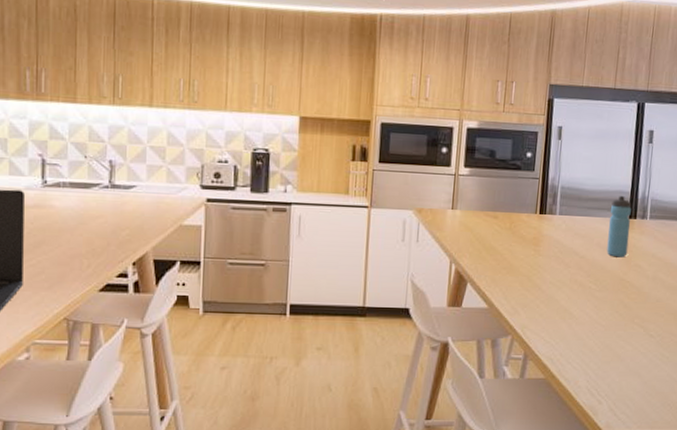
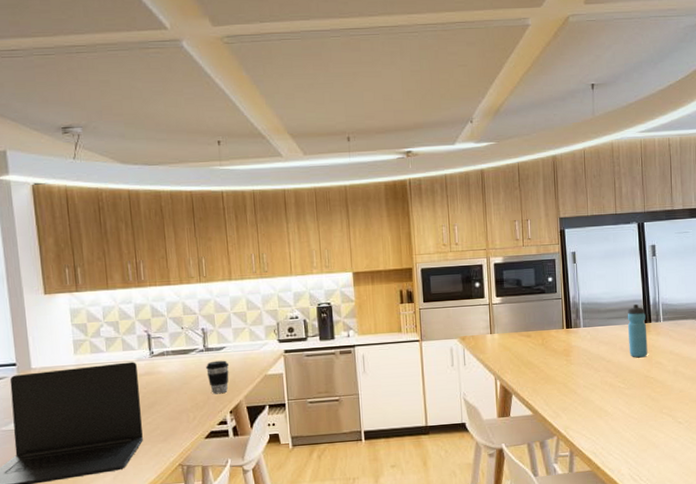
coffee cup: none [109,201,137,241] -> present [206,360,229,395]

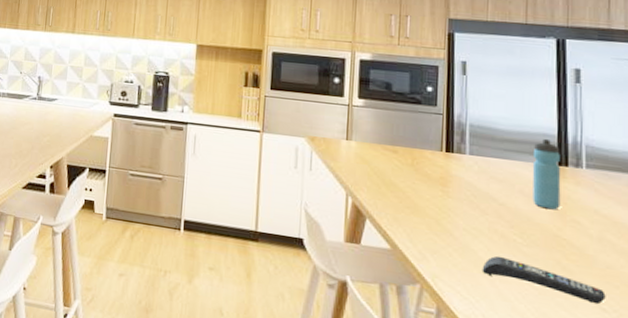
coffee cup: present [206,360,229,395] -> none [35,111,57,146]
remote control: none [599,400,680,420] -> present [482,255,606,305]

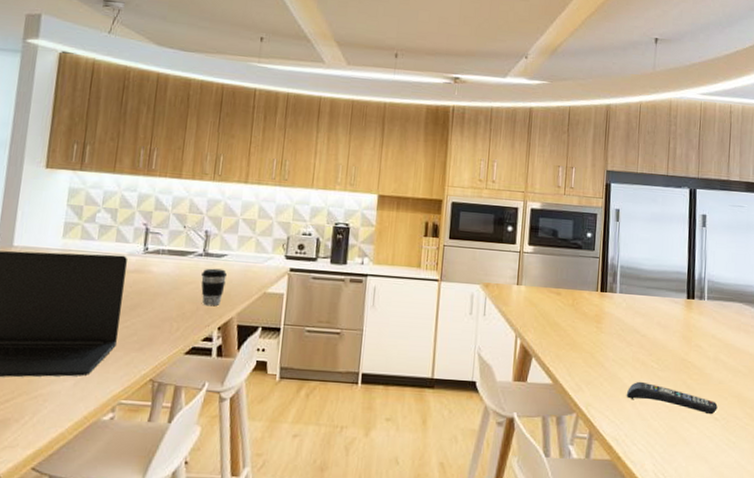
coffee cup: none [35,111,57,146] -> present [201,268,227,307]
water bottle: present [532,138,561,210] -> none [667,276,689,337]

